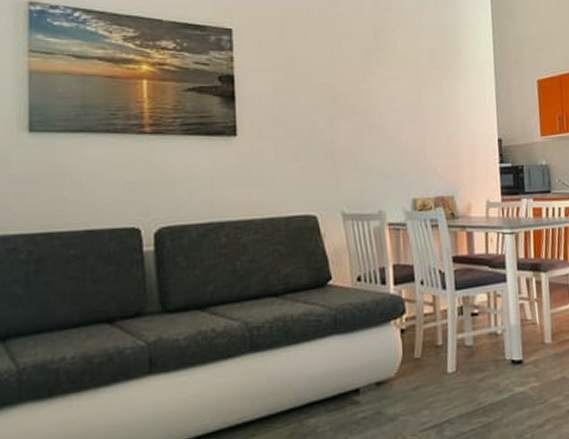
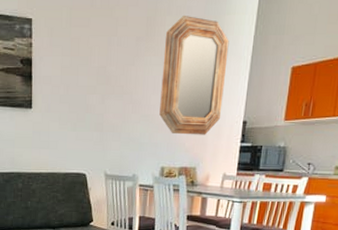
home mirror: none [398,28,473,158] -> present [159,16,229,135]

